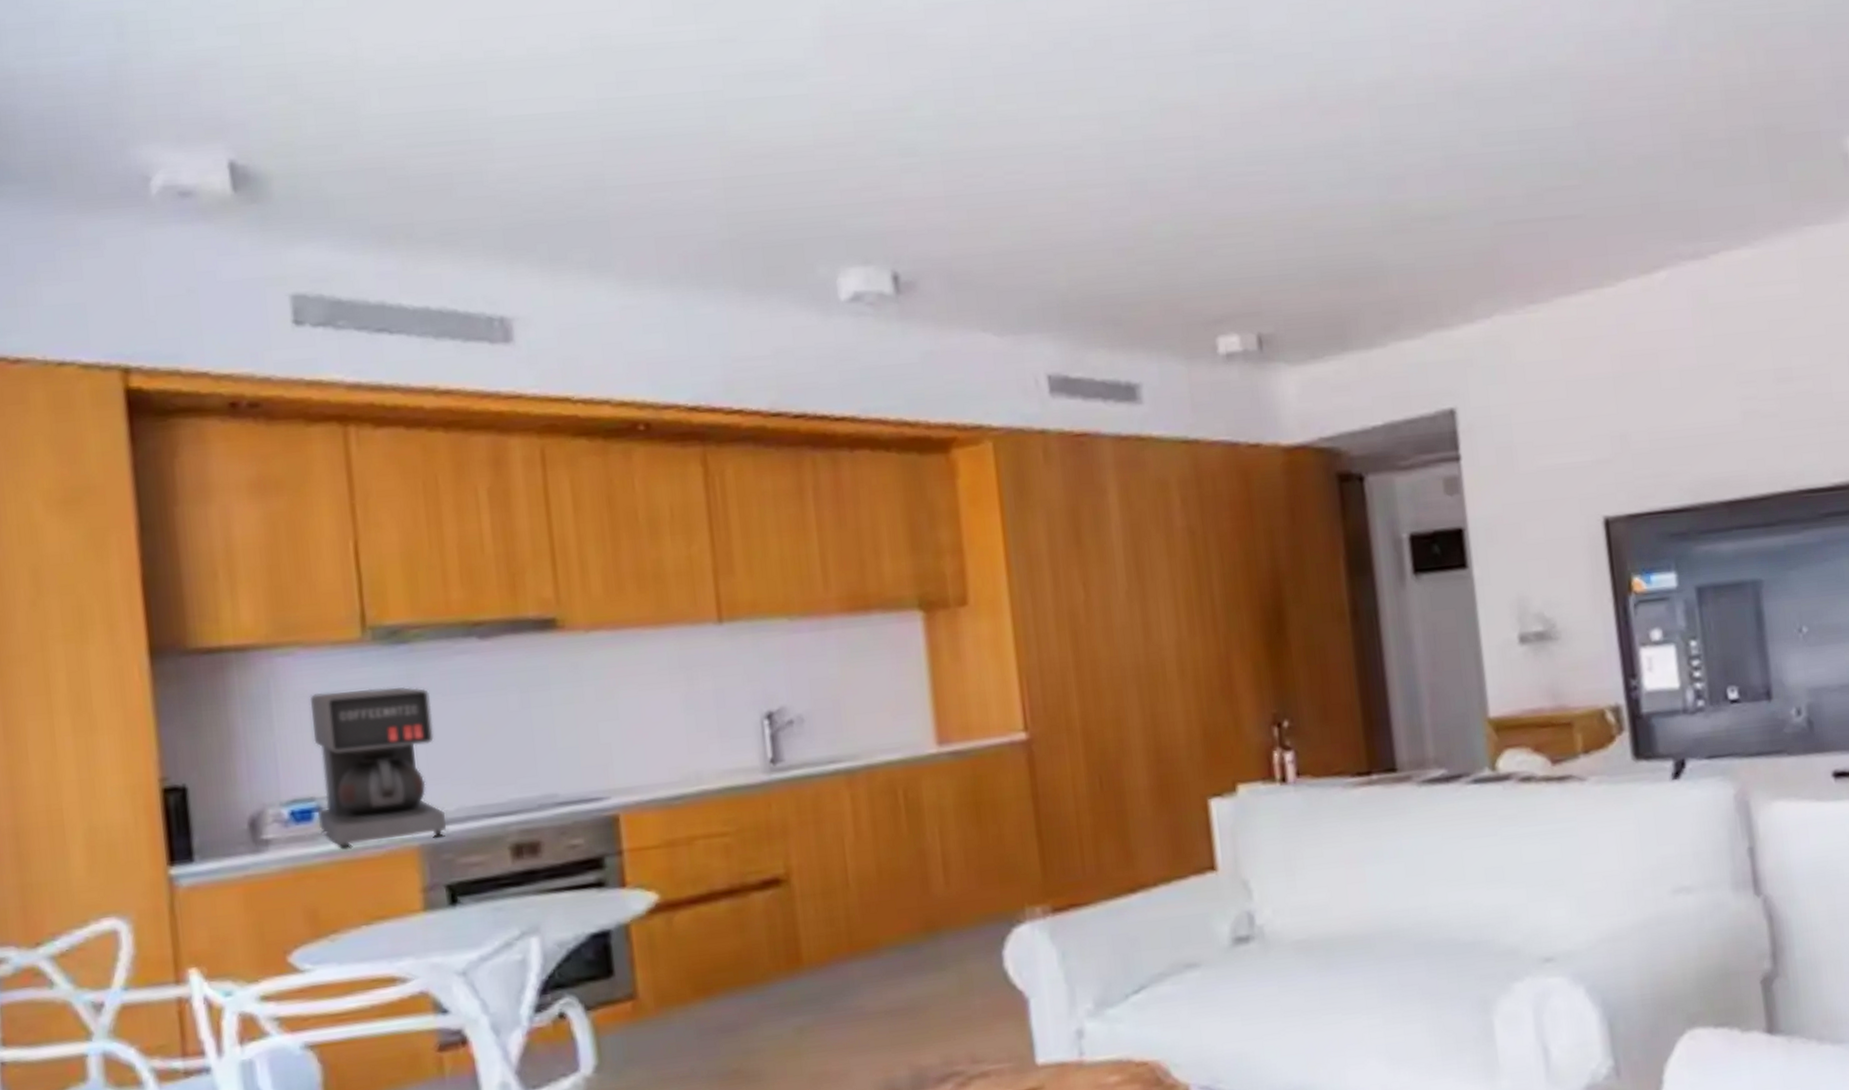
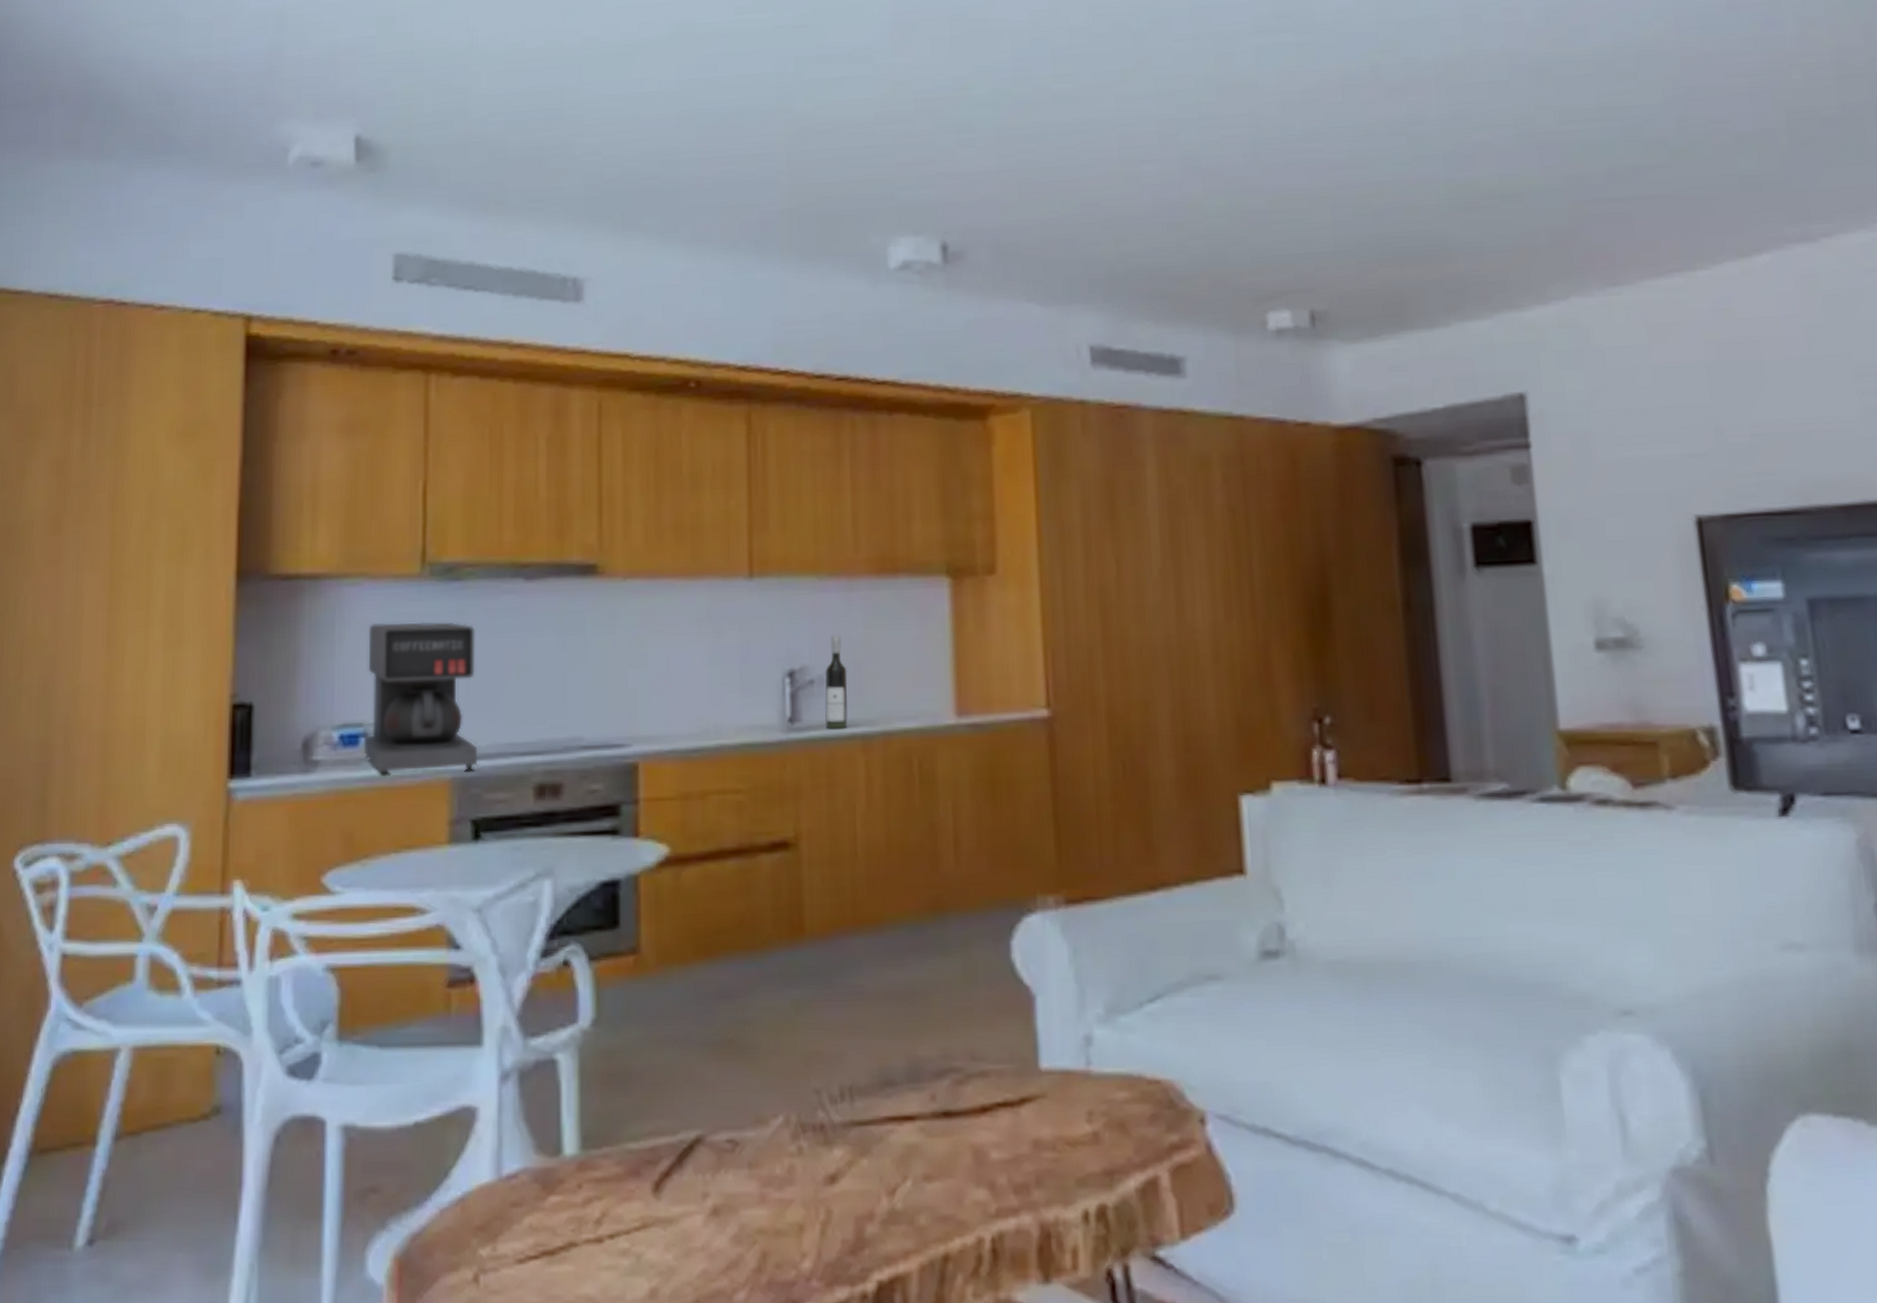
bottle: none [803,675,831,768] -> present [824,636,848,731]

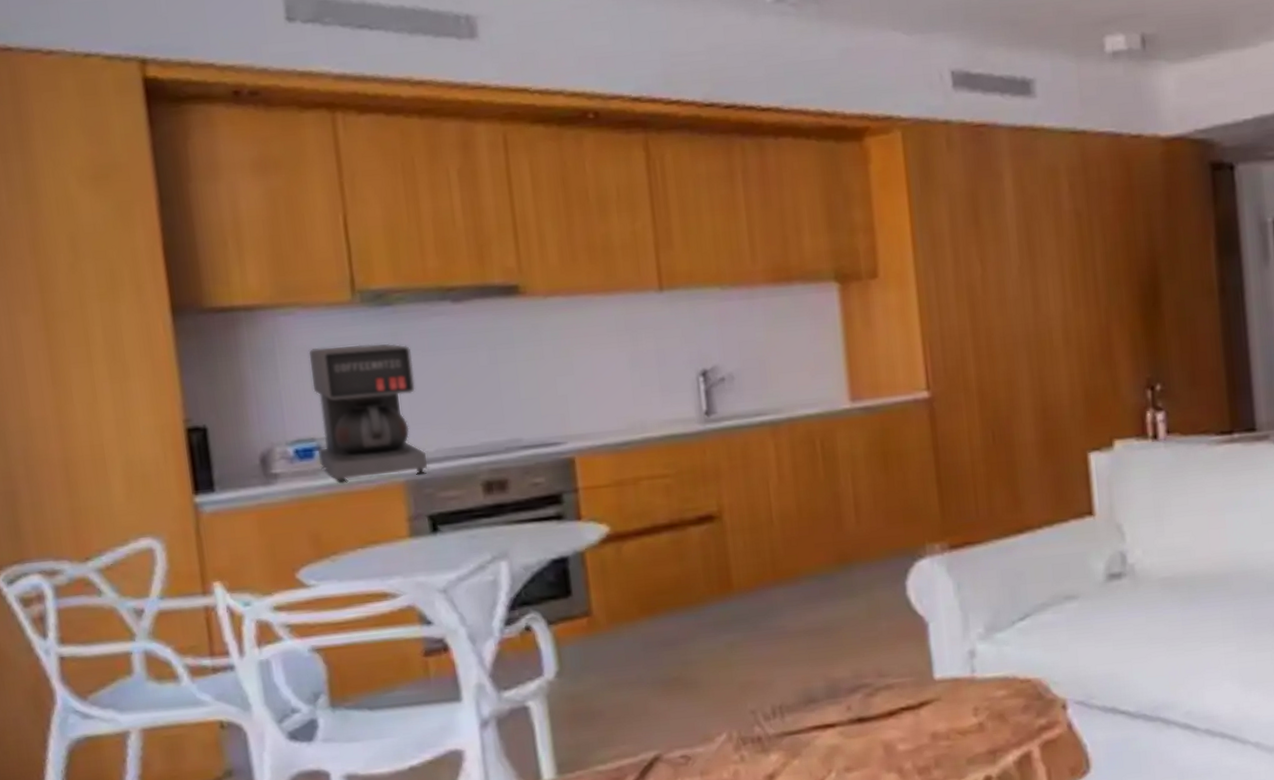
bottle: present [824,636,848,731] -> none [733,338,757,420]

